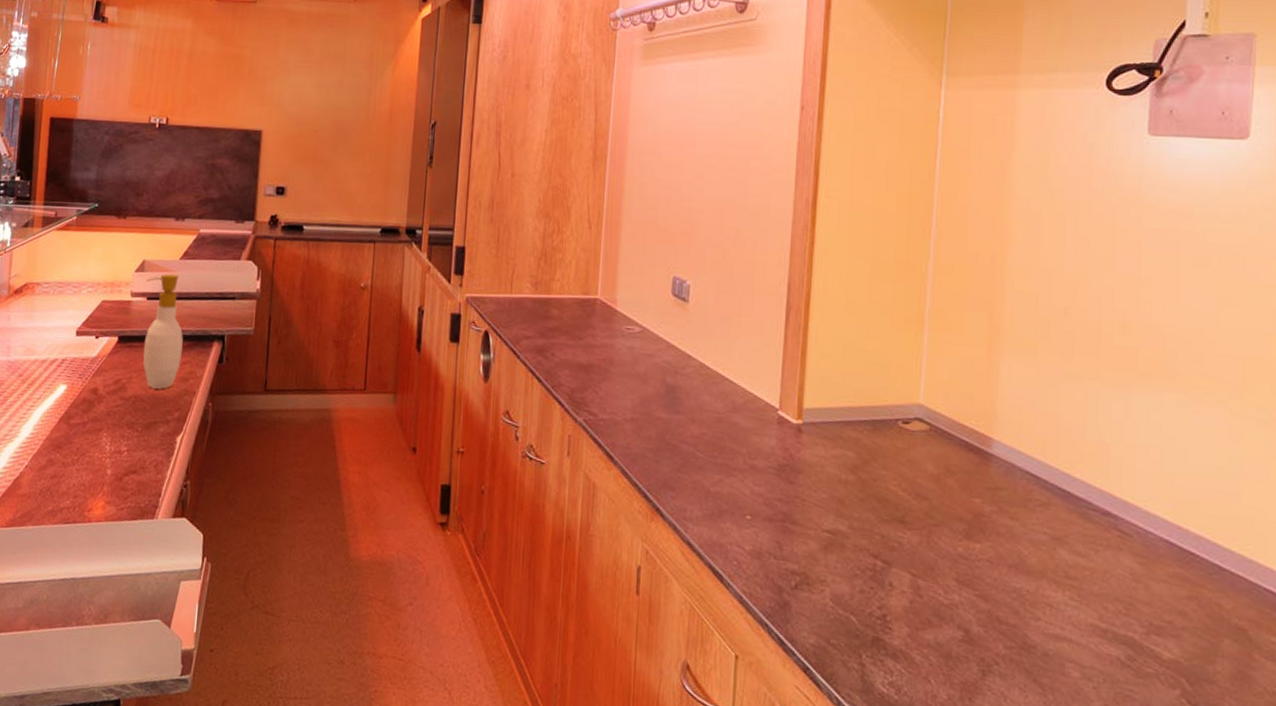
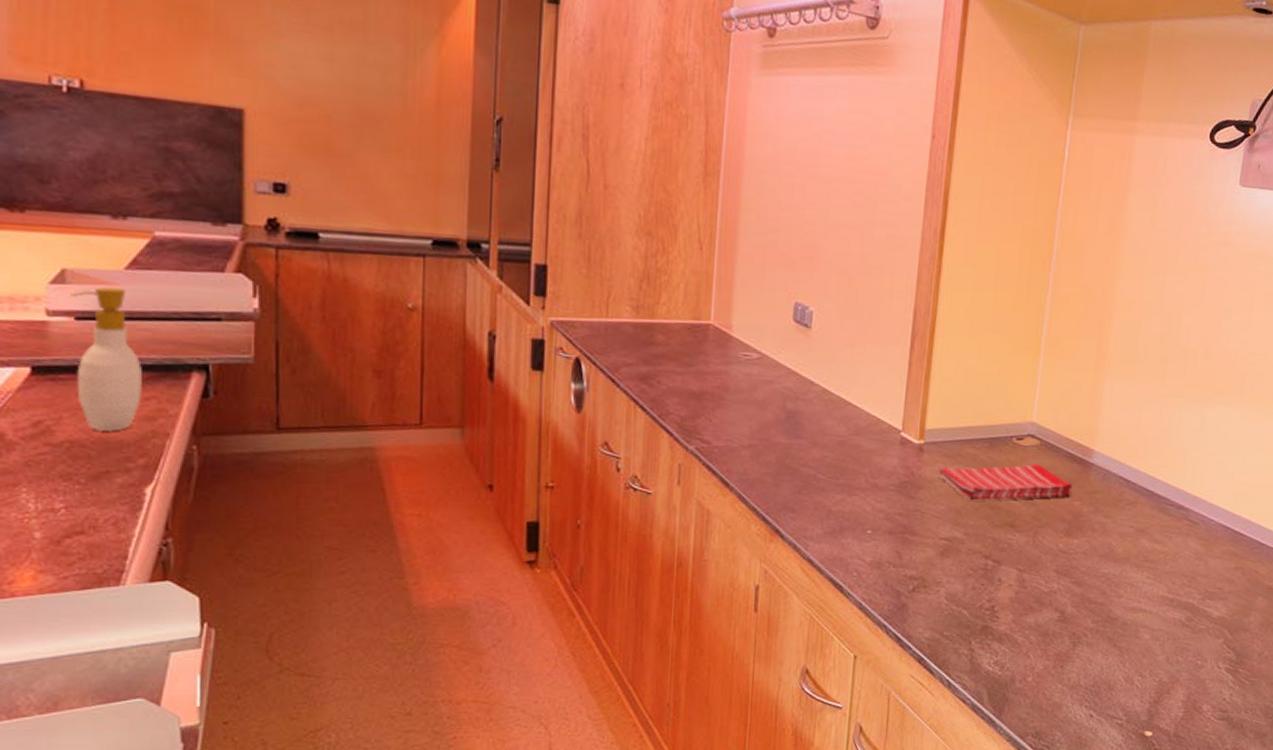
dish towel: none [818,451,970,493] -> present [938,464,1073,501]

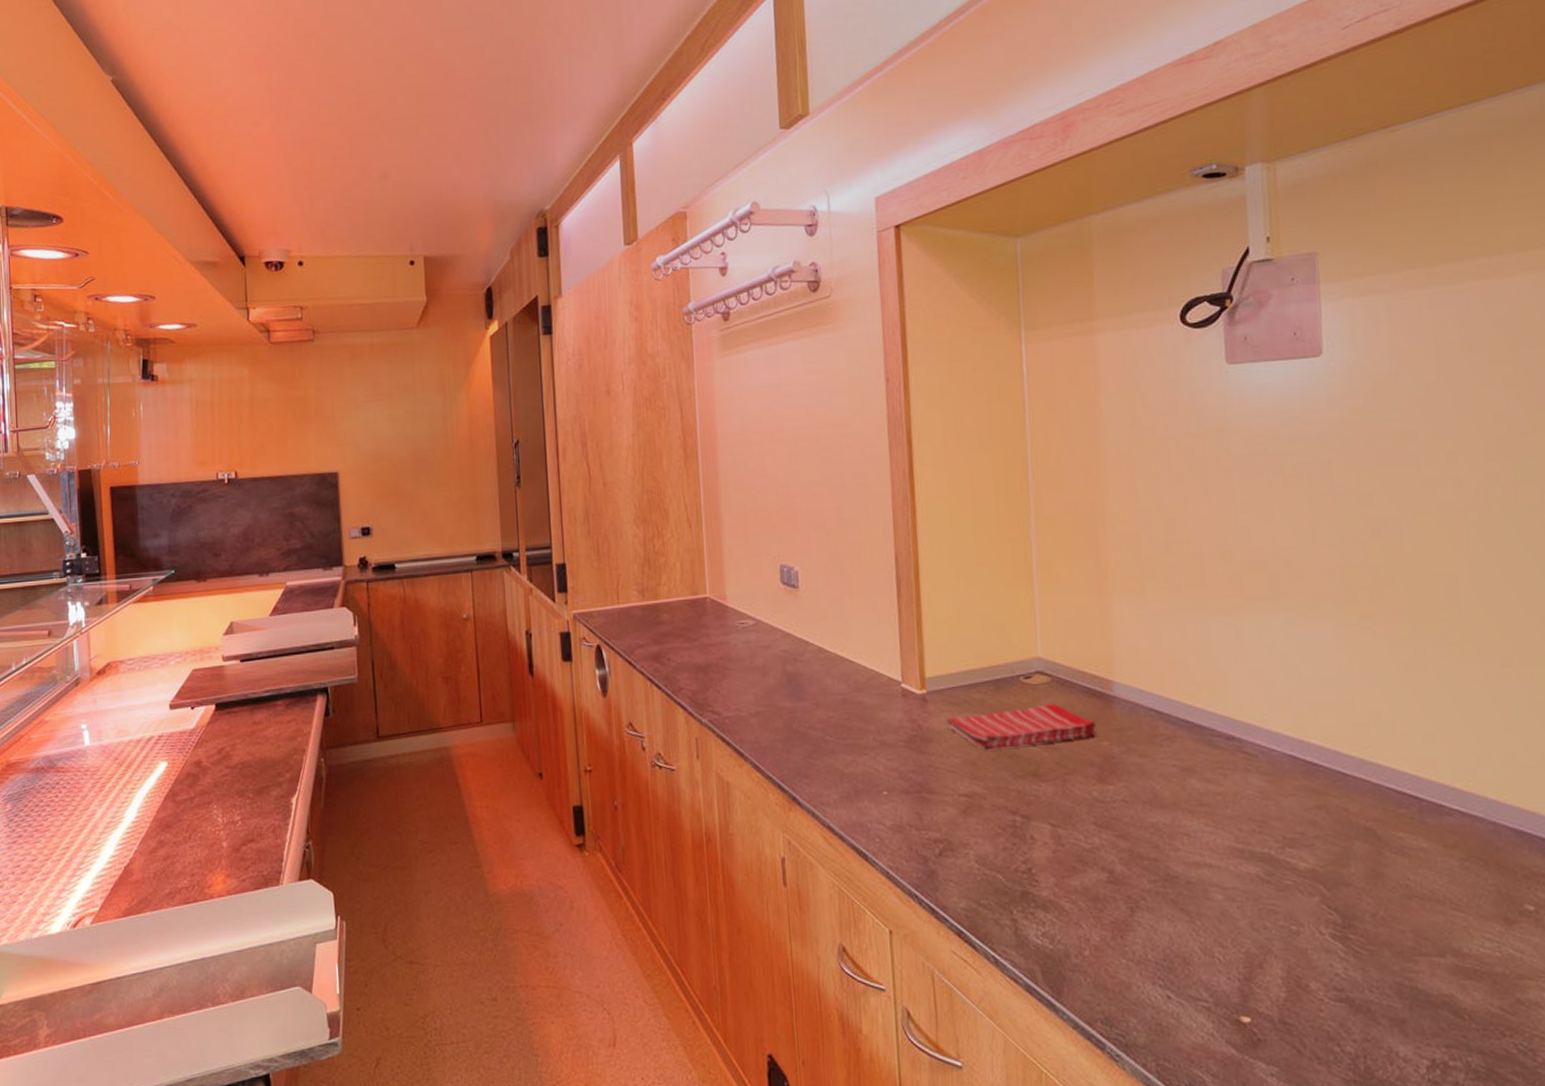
soap bottle: present [70,287,142,431] -> none [236,631,286,752]

